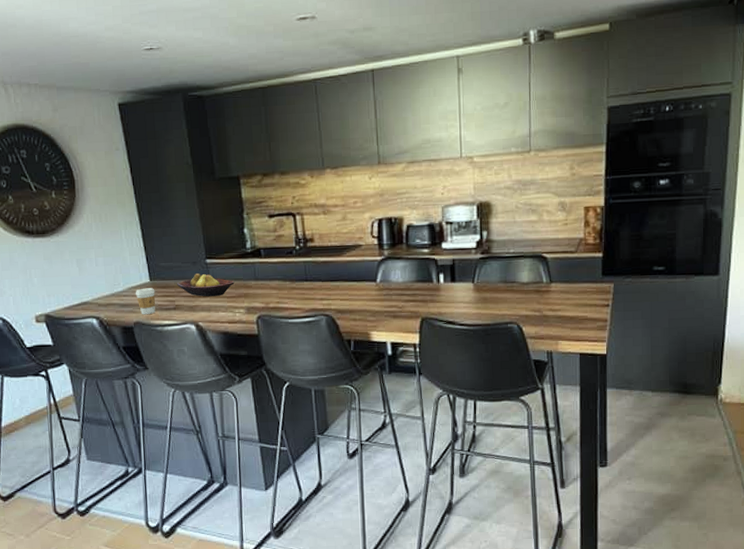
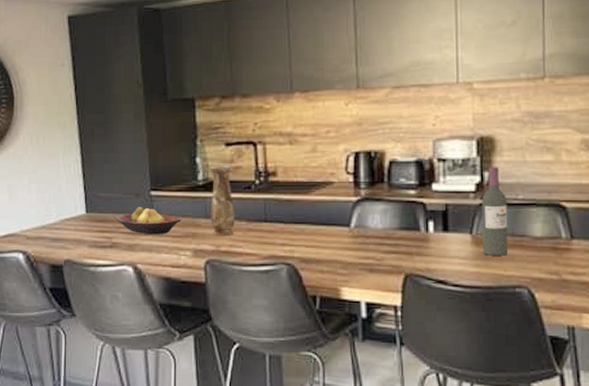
coffee cup: present [135,288,156,315] -> none [68,221,91,252]
vase: none [256,234,280,295] -> present [209,165,235,237]
wine bottle: none [481,227,502,299] -> present [482,167,508,256]

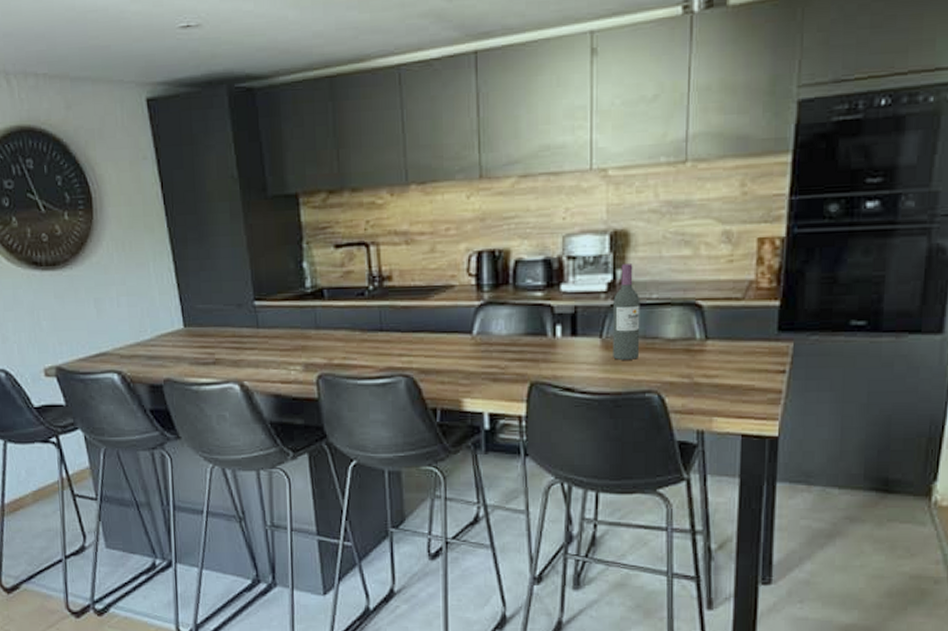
fruit bowl: present [115,207,182,235] -> none [217,319,290,349]
vase: present [209,165,235,237] -> none [318,269,348,349]

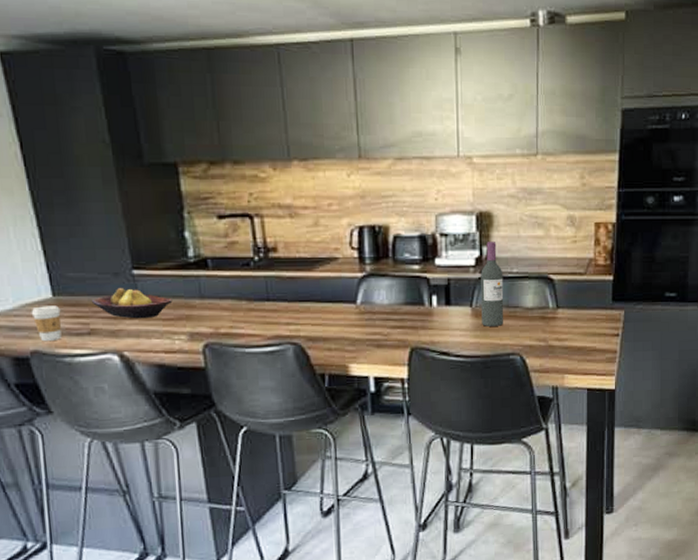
coffee cup: none [165,336,191,371] -> present [31,306,62,342]
fruit bowl: none [217,319,290,349] -> present [91,288,173,319]

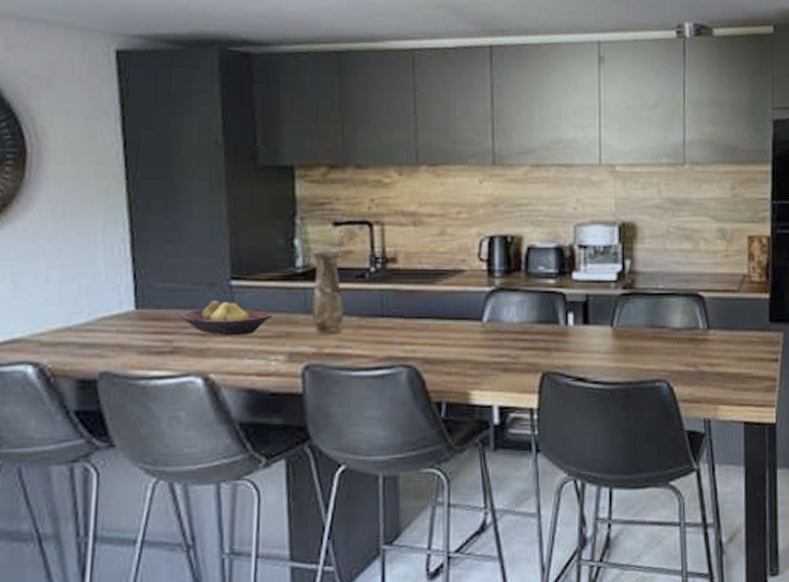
coffee cup: present [31,306,62,342] -> none [107,320,142,362]
vase: none [201,239,234,318] -> present [311,248,343,336]
wine bottle: present [481,242,504,326] -> none [623,255,649,349]

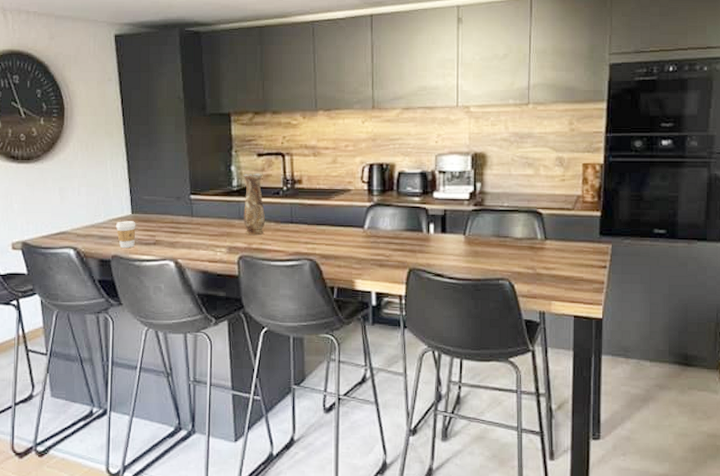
coffee cup: none [107,320,142,362] -> present [115,221,136,249]
fruit bowl: present [179,301,273,336] -> none [158,209,218,234]

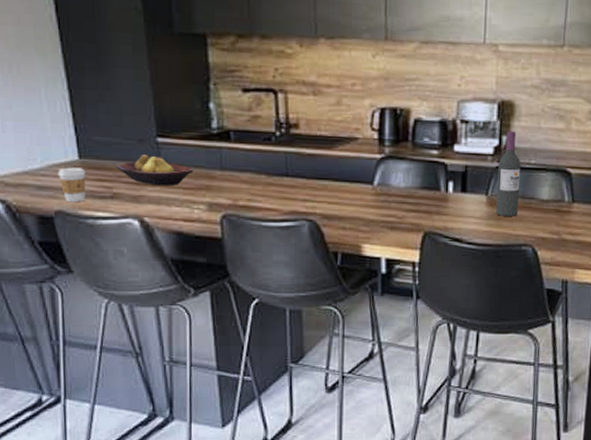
fruit bowl: none [158,209,218,234] -> present [115,155,194,186]
vase: present [243,173,265,236] -> none [225,112,253,190]
wine bottle: none [474,179,495,253] -> present [496,131,521,216]

